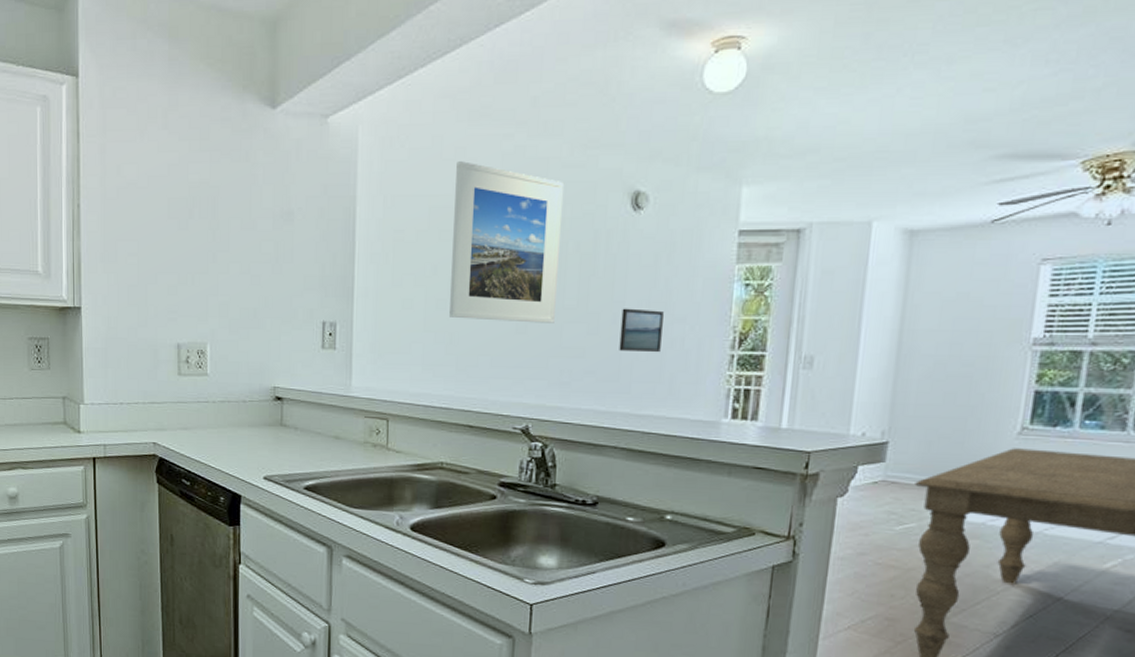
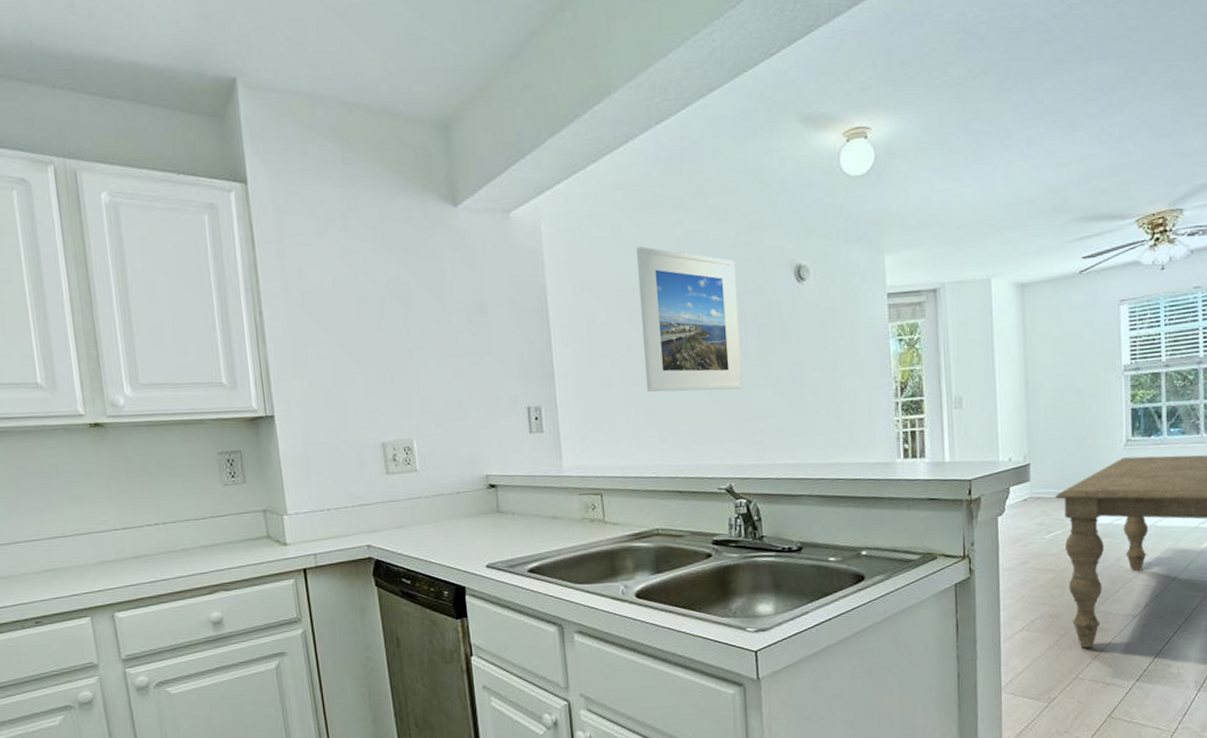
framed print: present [619,308,664,353] -> none [800,369,837,408]

